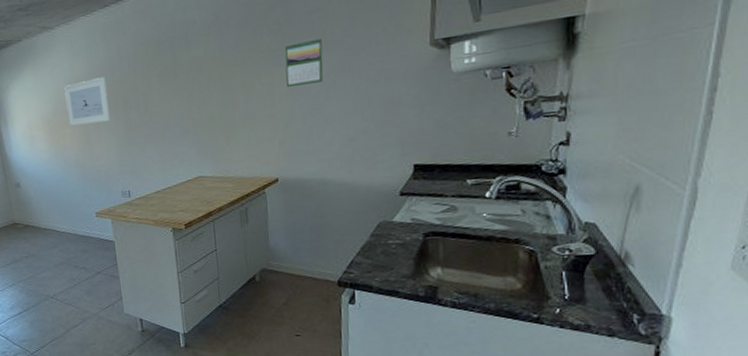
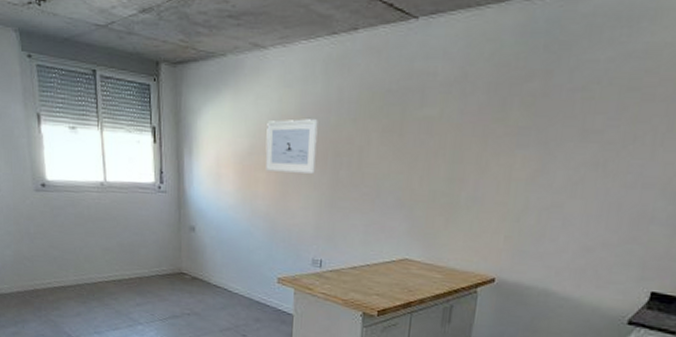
calendar: present [284,37,324,88] -> none [528,122,580,176]

